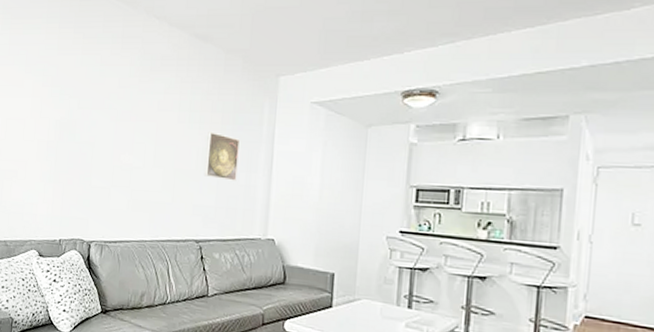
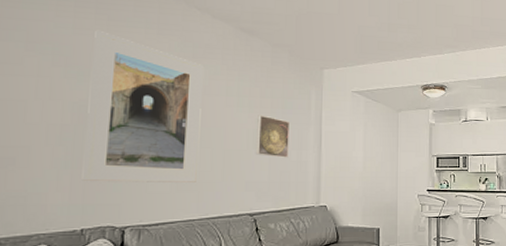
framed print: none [61,49,159,202] -> present [82,30,203,182]

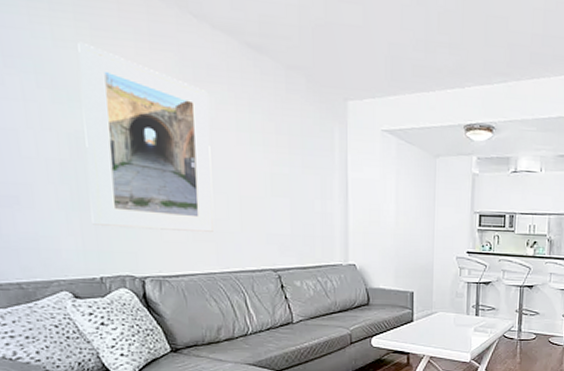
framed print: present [256,115,290,158] -> none [274,155,312,208]

